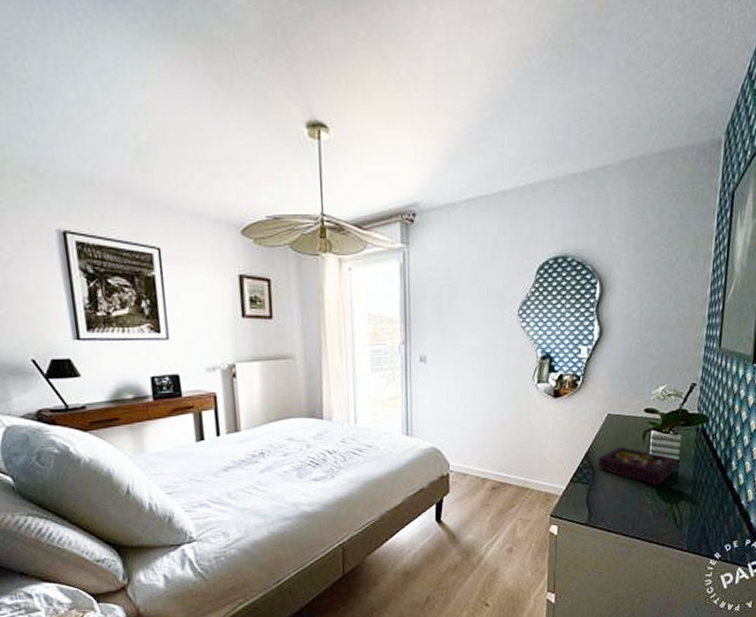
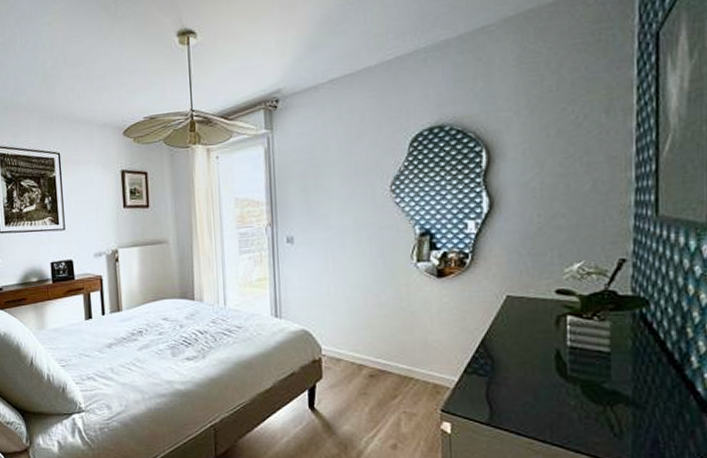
jewelry box: present [597,446,677,486] -> none [497,333,607,383]

